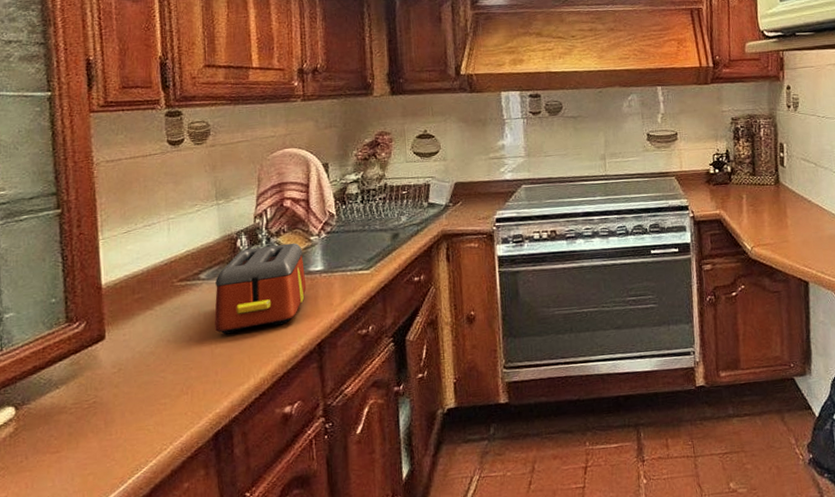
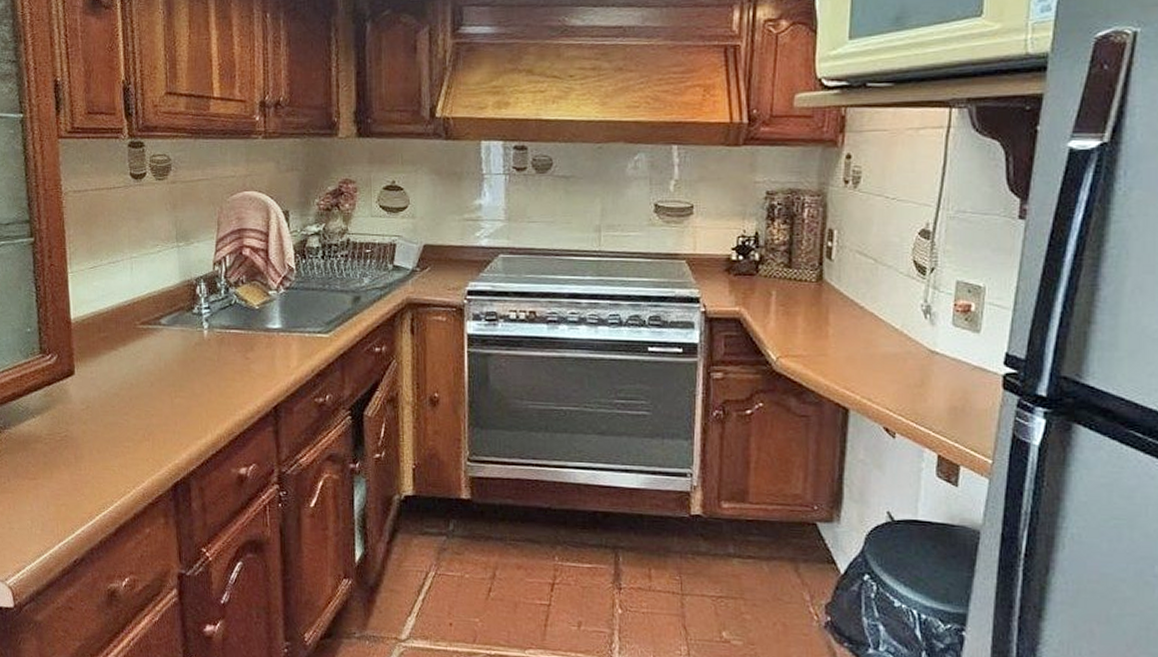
toaster: present [214,242,307,335] -> none [174,296,264,385]

